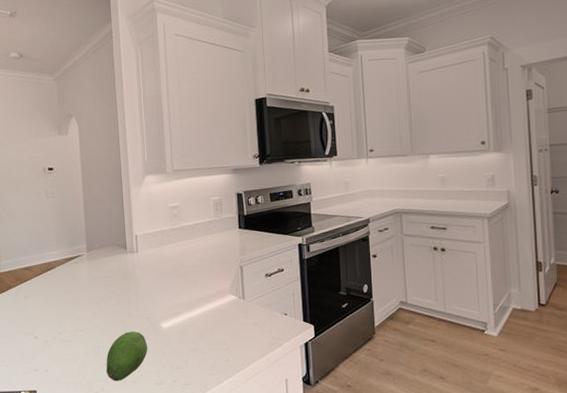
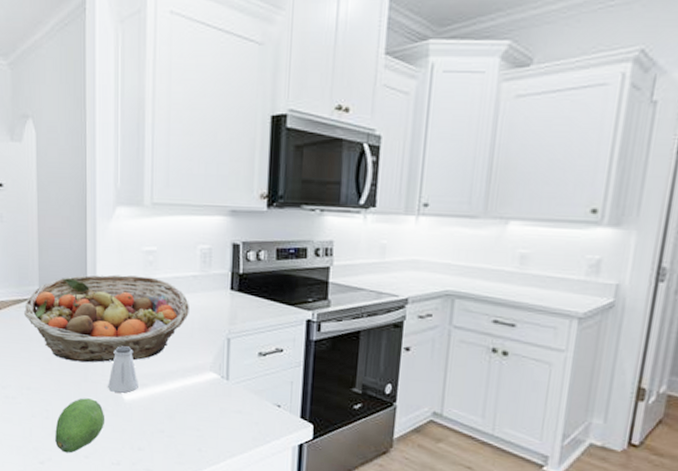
fruit basket: none [75,226,209,302] -> present [24,274,189,363]
saltshaker: none [148,283,173,323] -> present [108,346,138,393]

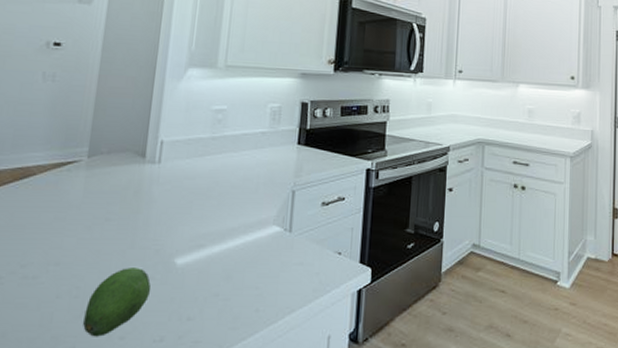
fruit basket: present [24,274,189,363] -> none [65,133,256,227]
saltshaker: present [108,346,138,393] -> none [158,206,195,257]

